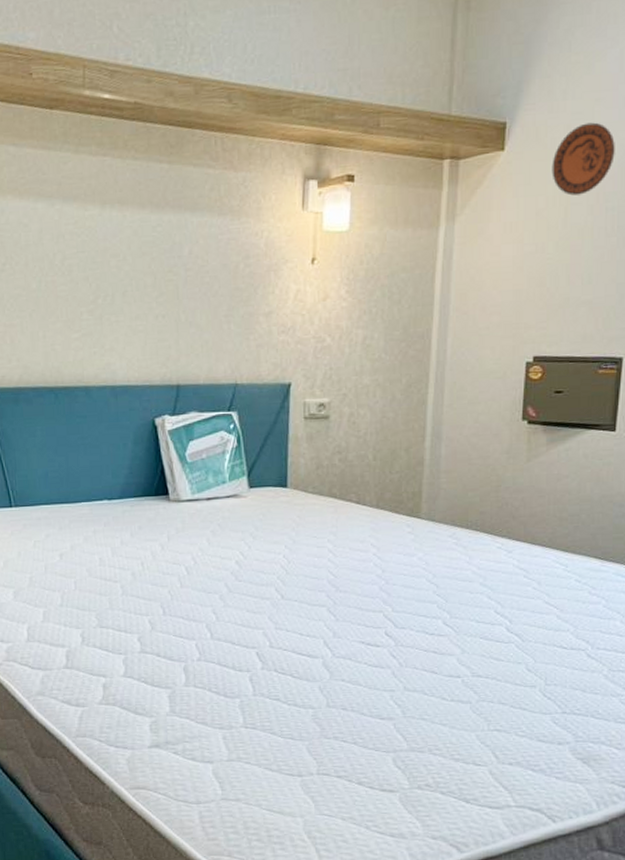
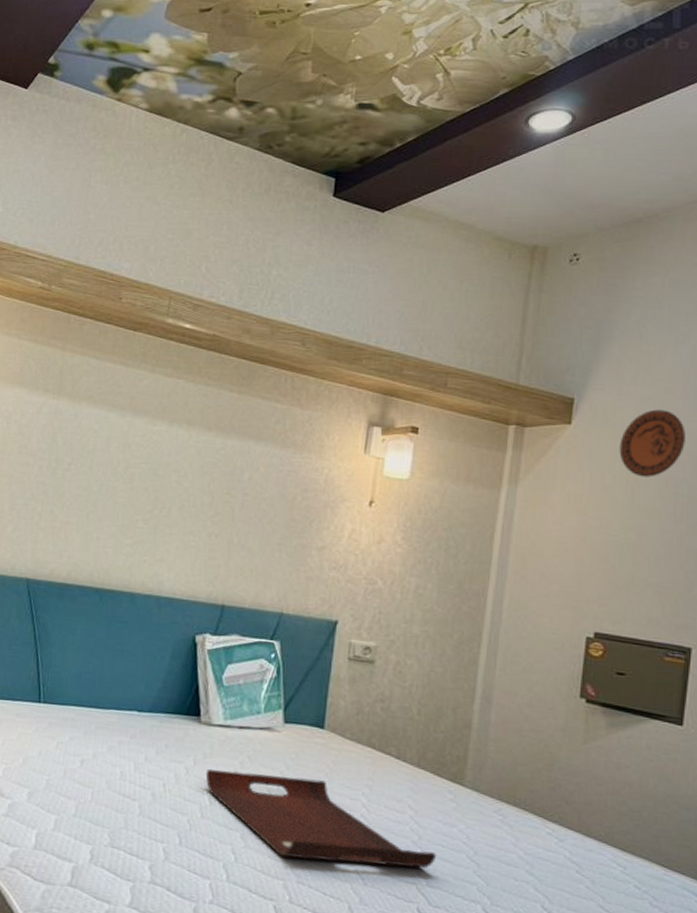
serving tray: none [180,535,400,609] -> present [205,769,437,869]

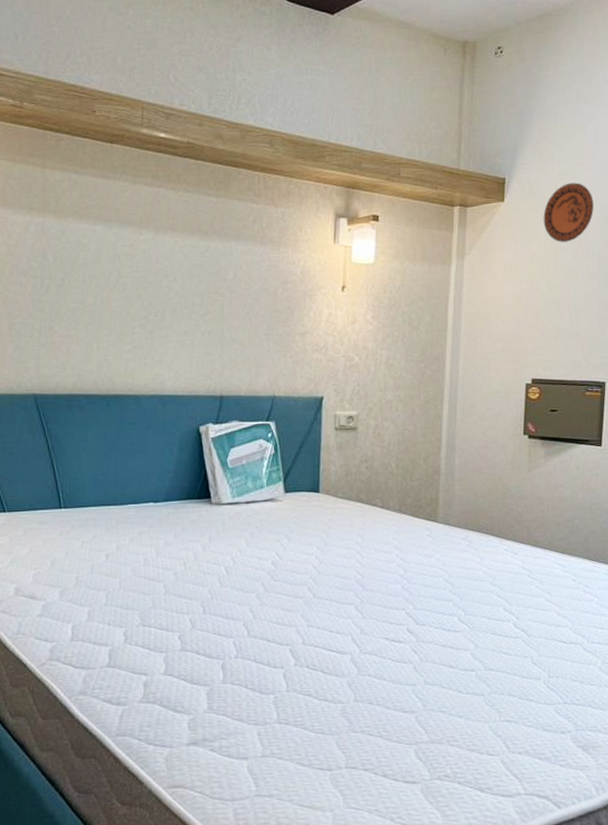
serving tray: present [205,769,437,869] -> none [220,537,420,608]

